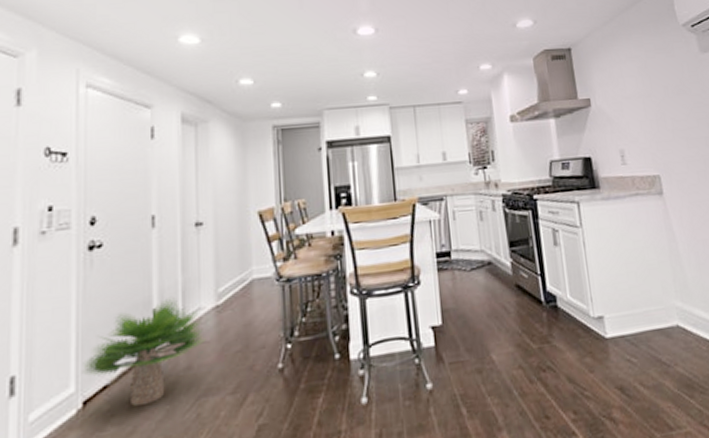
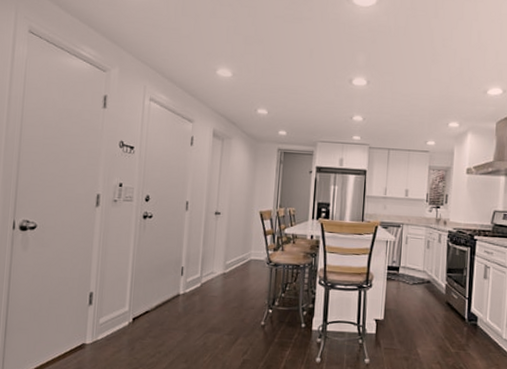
potted plant: present [83,297,205,407] -> none [134,261,214,330]

